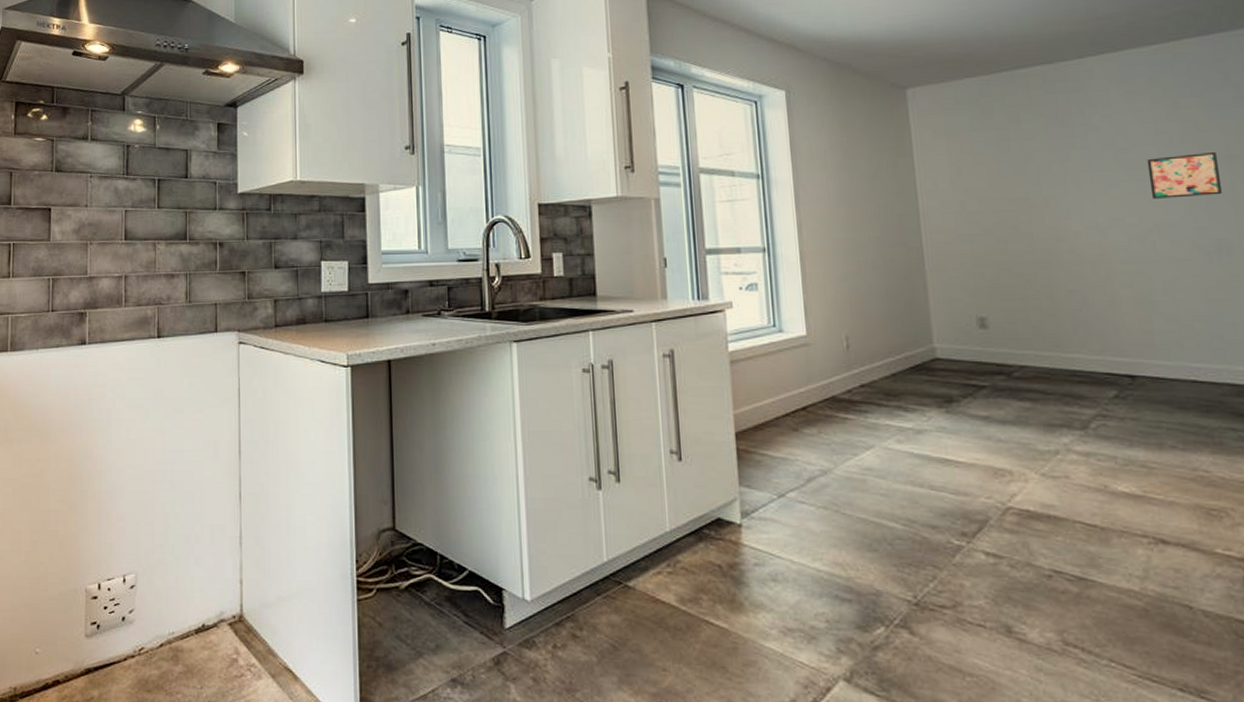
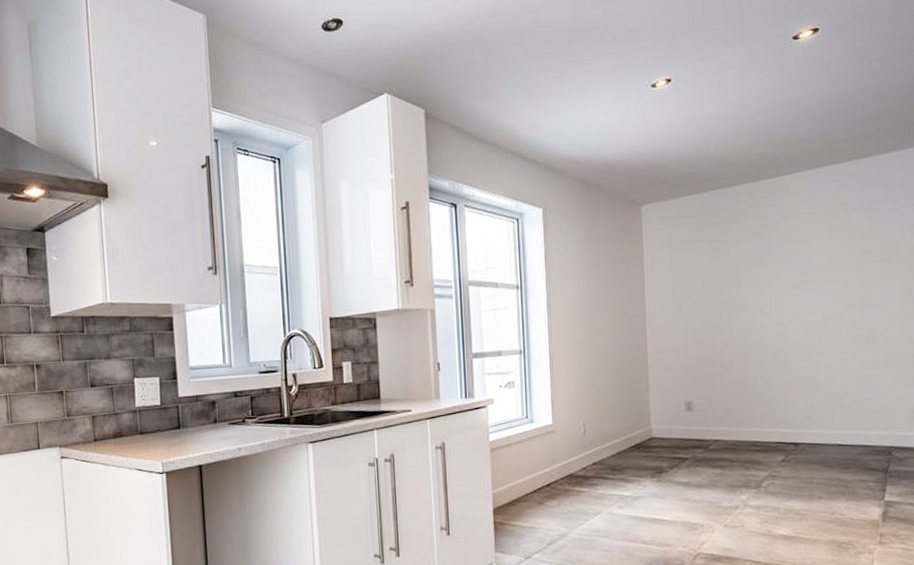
wall art: present [1146,152,1223,199] -> none [822,257,875,298]

